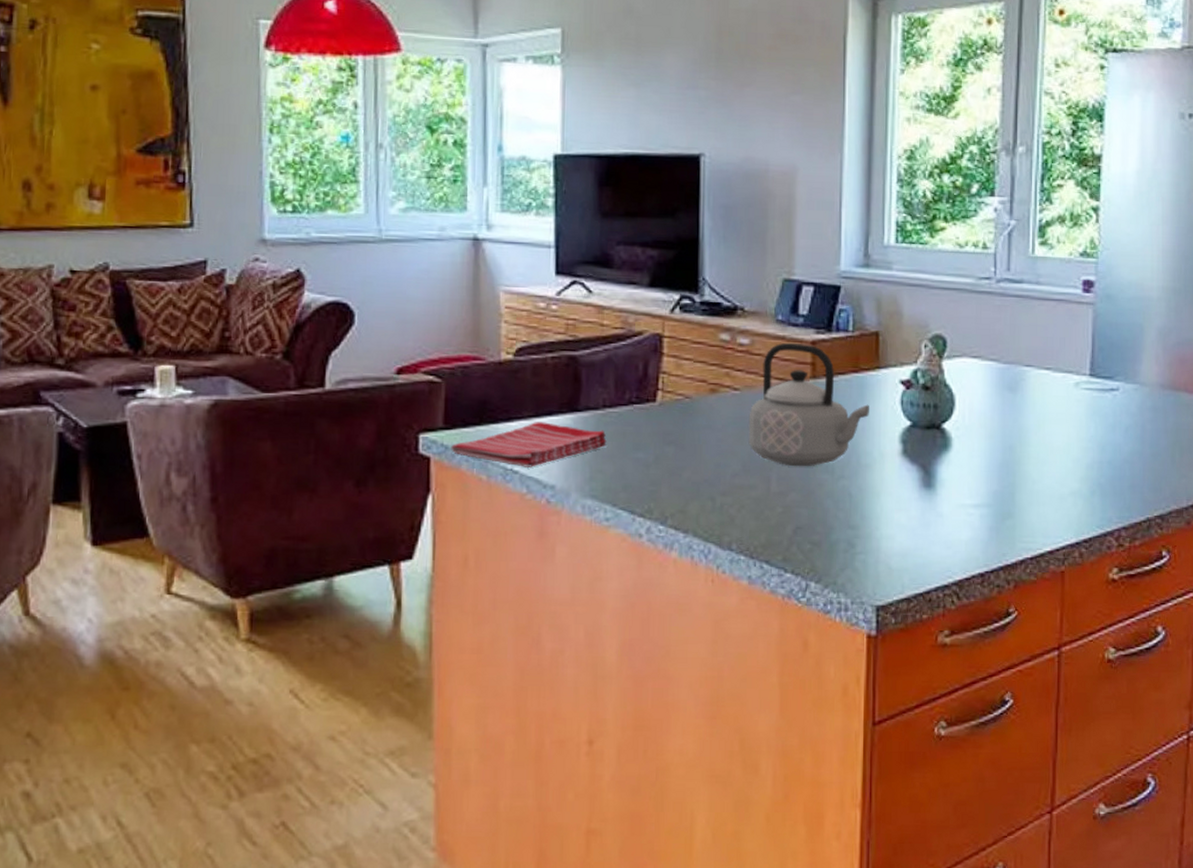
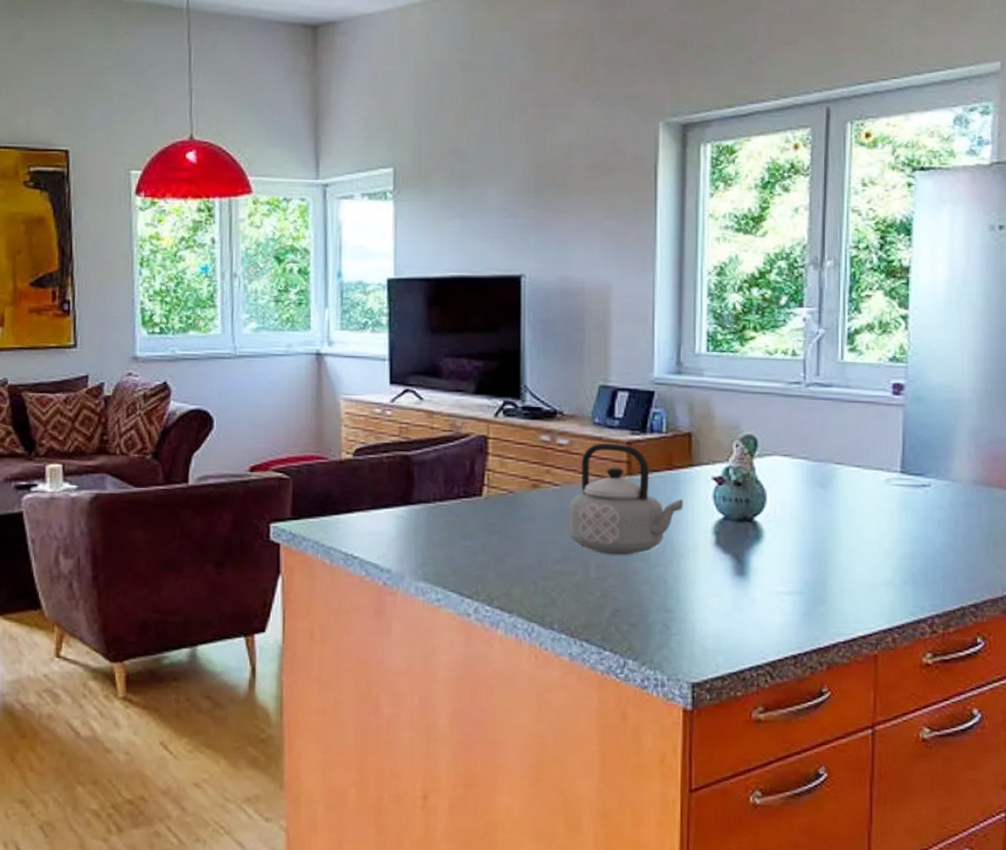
dish towel: present [451,422,607,468] -> none [298,513,437,553]

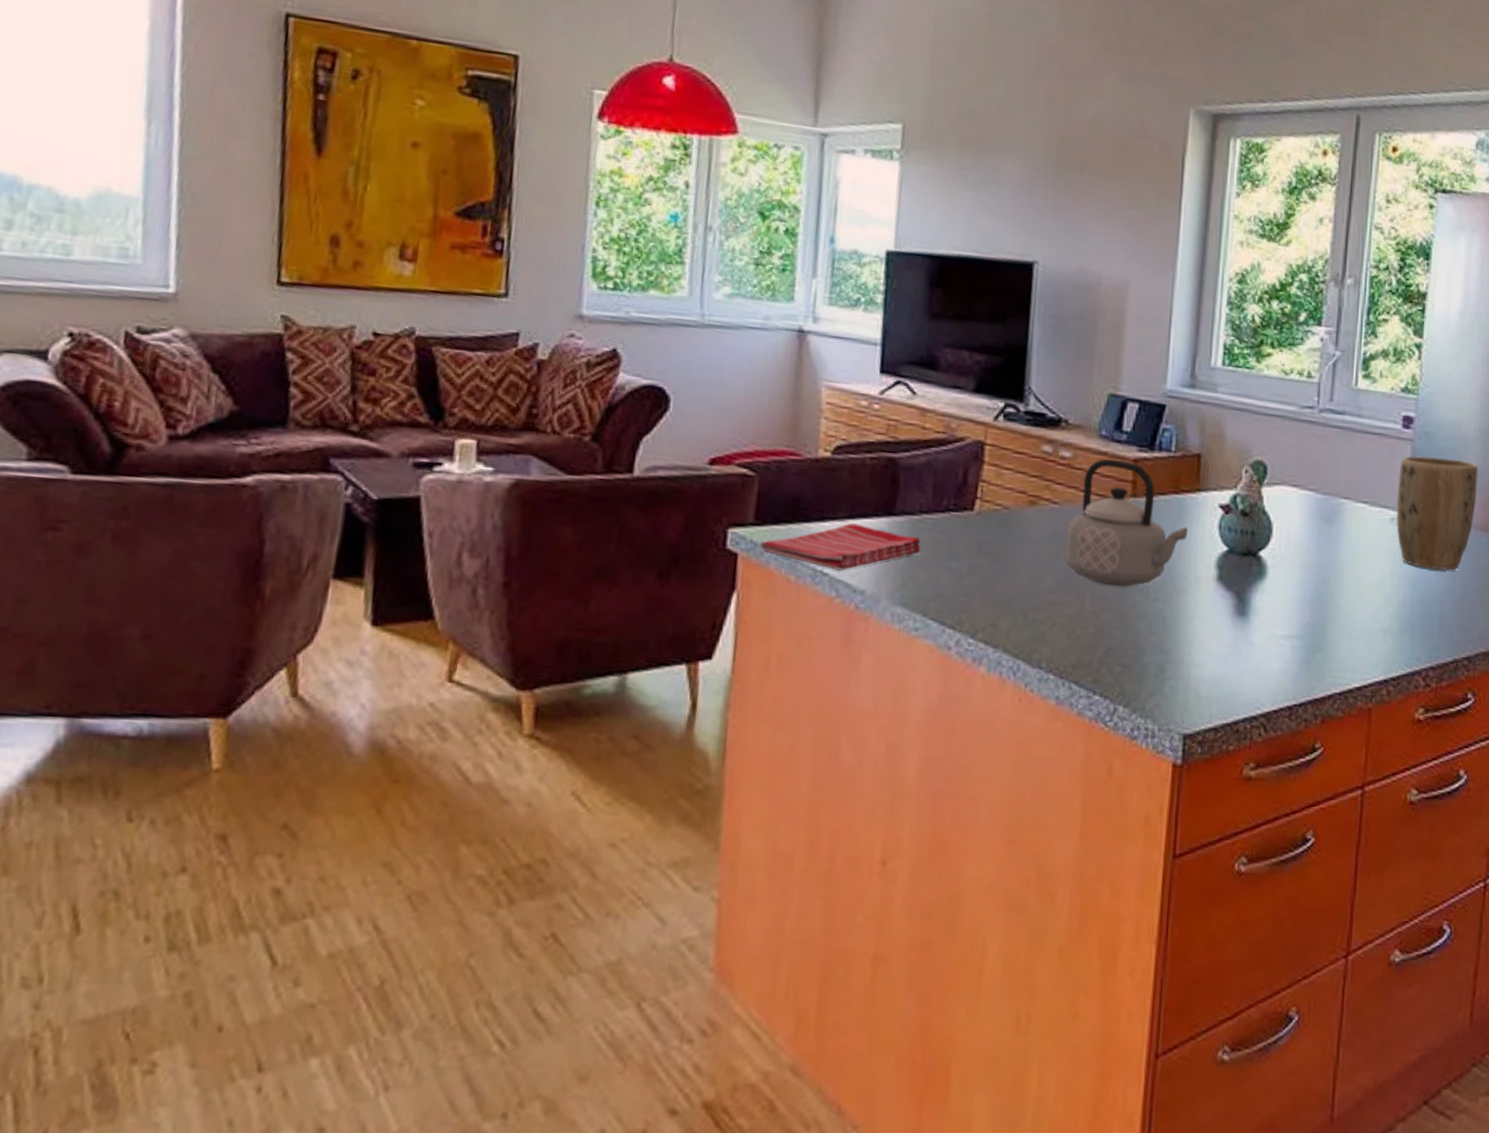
dish towel: none [298,513,437,553] -> present [760,523,921,571]
plant pot: none [891,419,976,525] -> present [1396,456,1478,571]

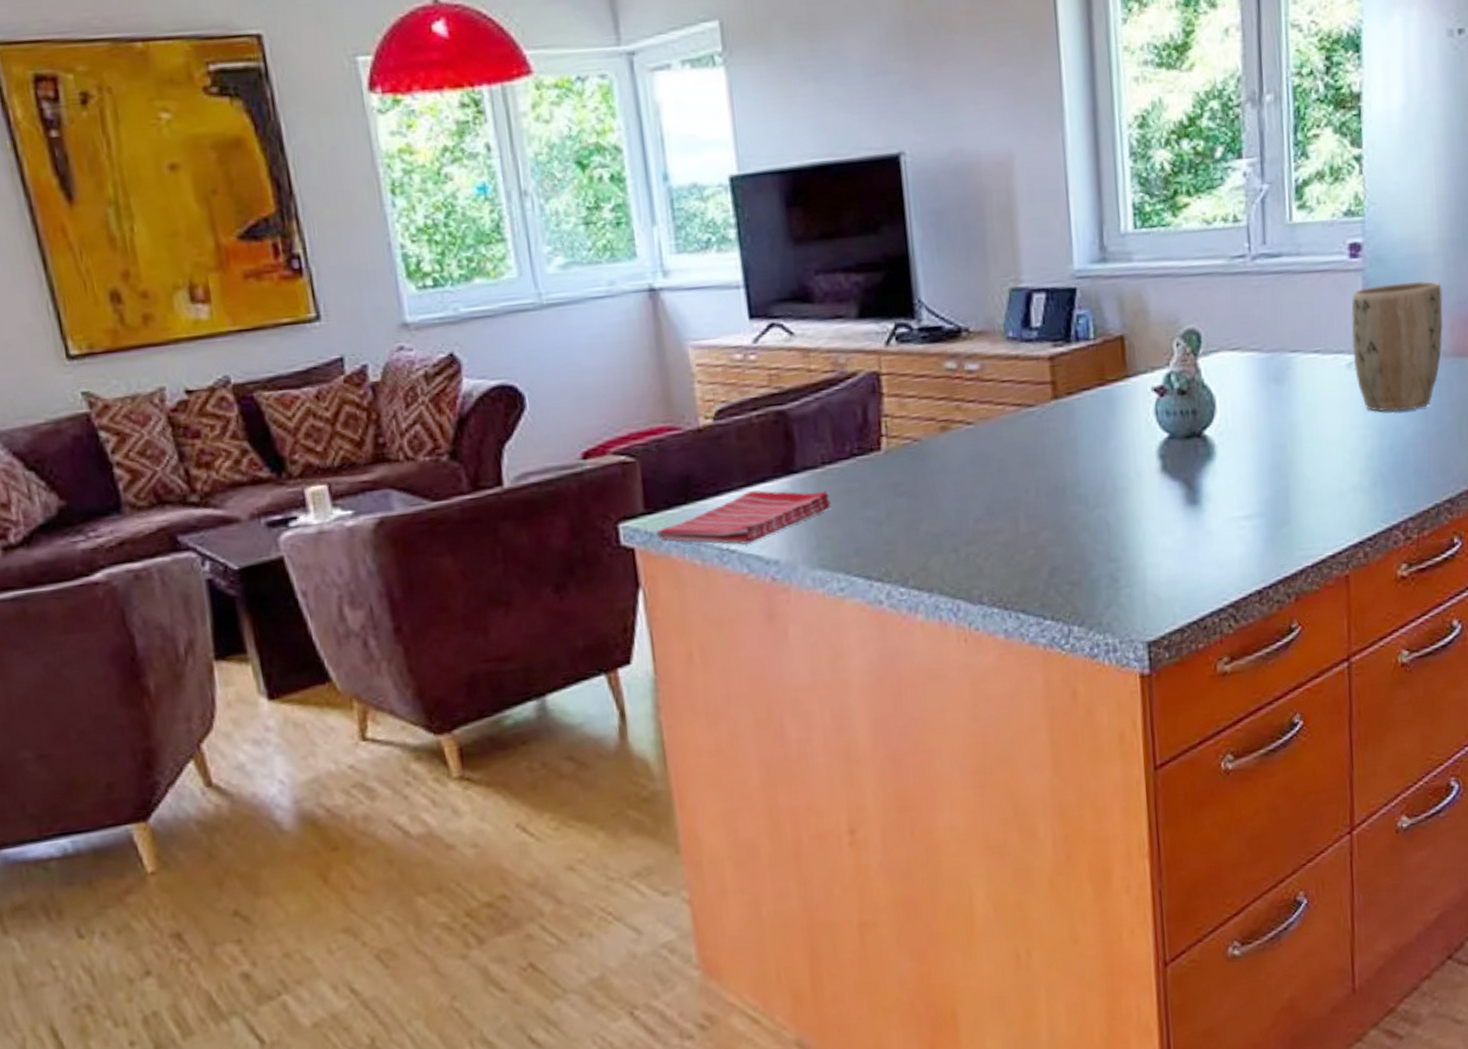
teapot: present [1064,458,1188,587] -> none [986,360,1121,502]

